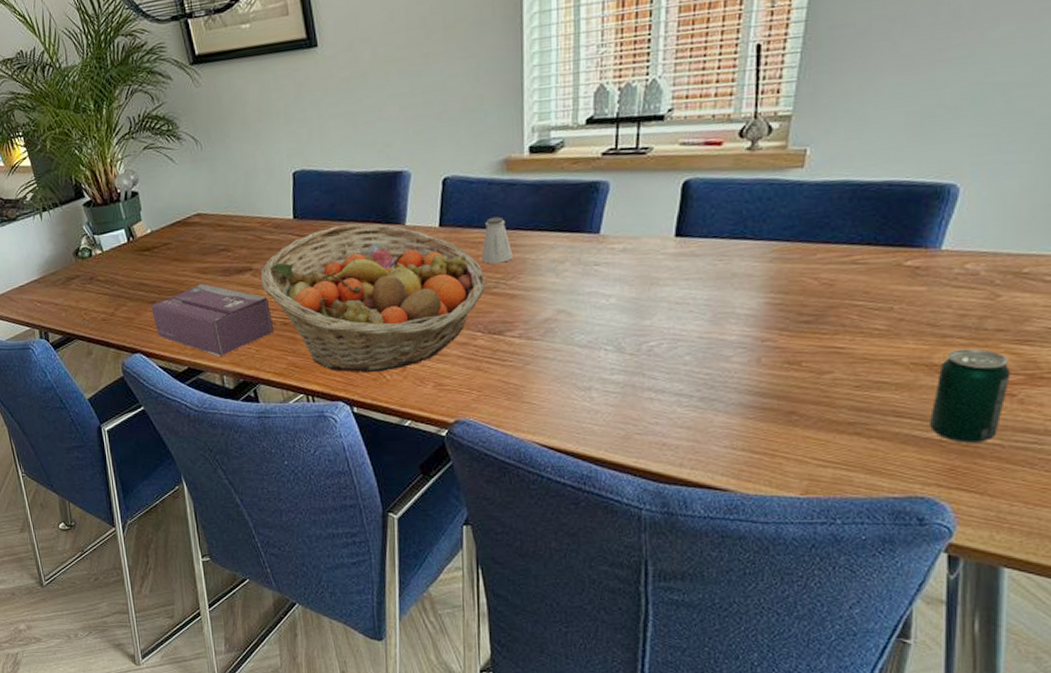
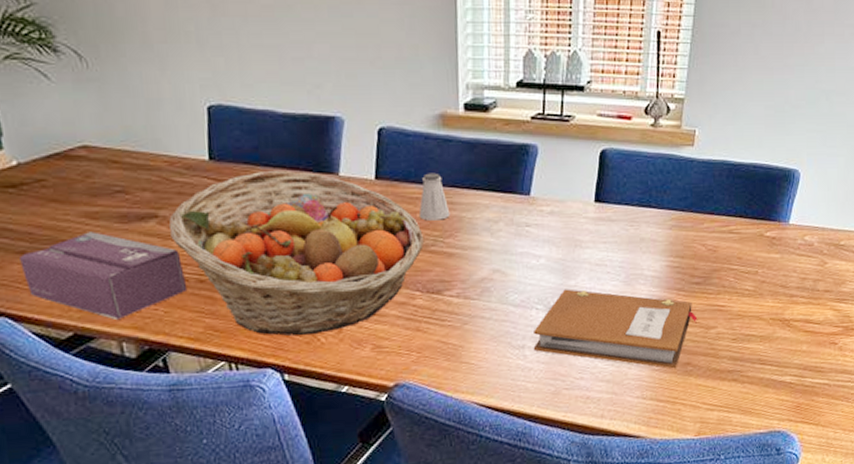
notebook: none [601,329,807,418] -> present [533,289,698,369]
beverage can: present [930,348,1011,443] -> none [783,306,834,384]

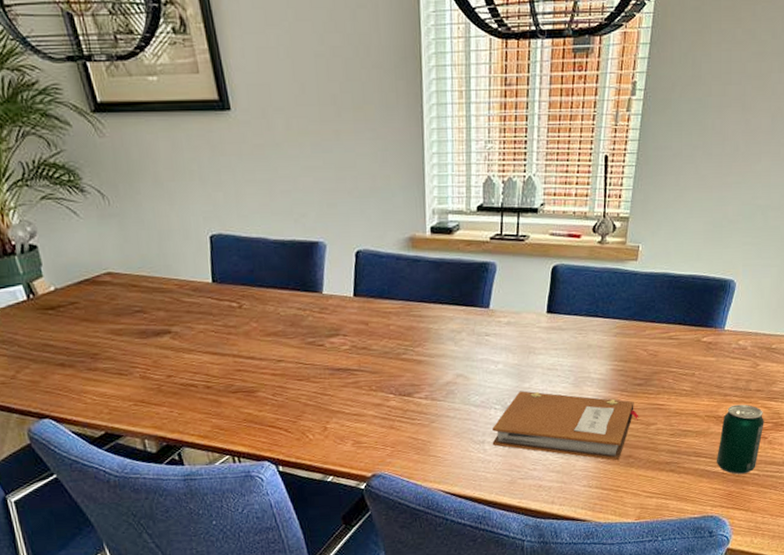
tissue box: present [20,232,188,320] -> none [59,346,197,420]
fruit basket: present [168,171,424,336] -> none [180,290,396,434]
saltshaker: present [418,172,451,221] -> none [391,289,419,332]
beverage can: none [783,306,834,384] -> present [717,404,764,474]

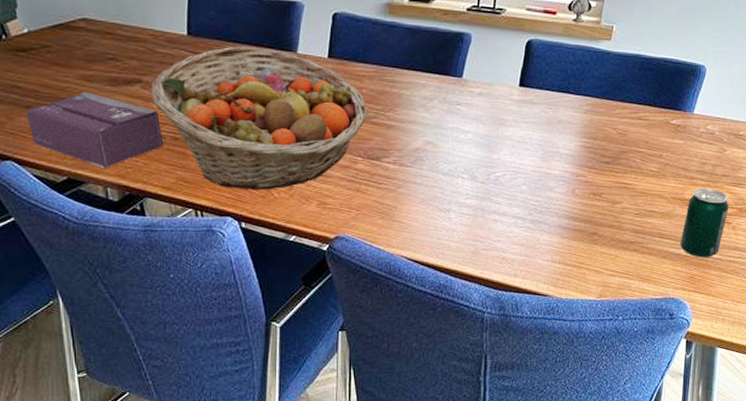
tissue box: none [59,346,197,420] -> present [26,92,164,168]
fruit basket: none [180,290,396,434] -> present [150,47,367,190]
notebook: present [492,391,639,461] -> none [458,162,606,237]

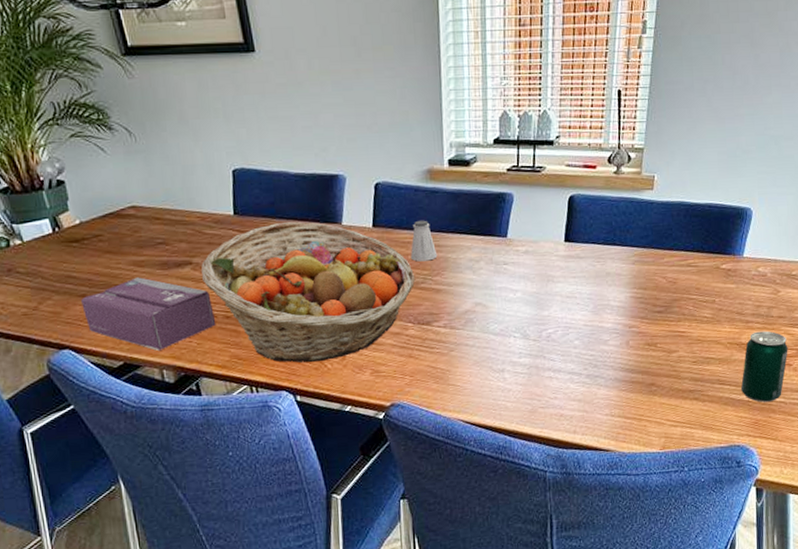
saltshaker: none [364,54,392,96] -> present [410,220,438,262]

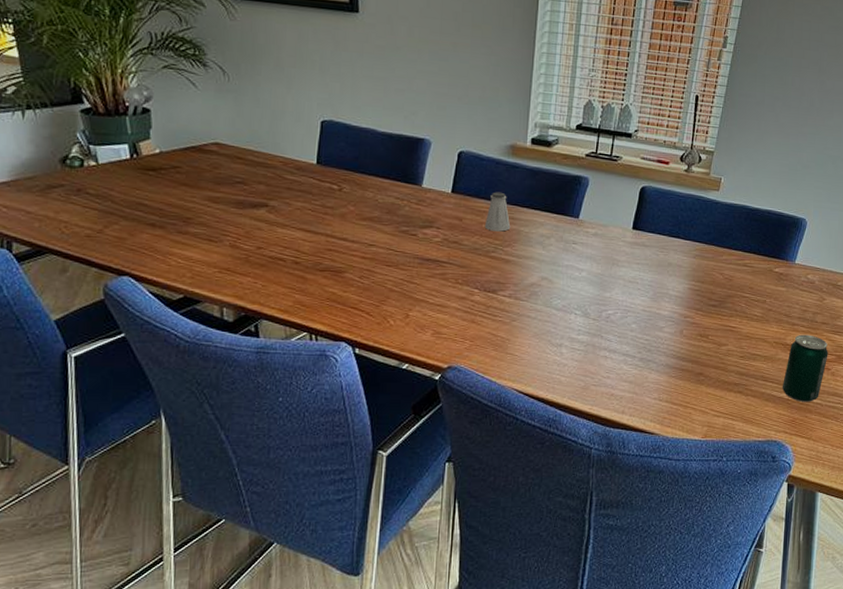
tissue box: present [81,277,216,351] -> none [149,213,284,288]
fruit basket: present [200,222,415,363] -> none [275,177,486,317]

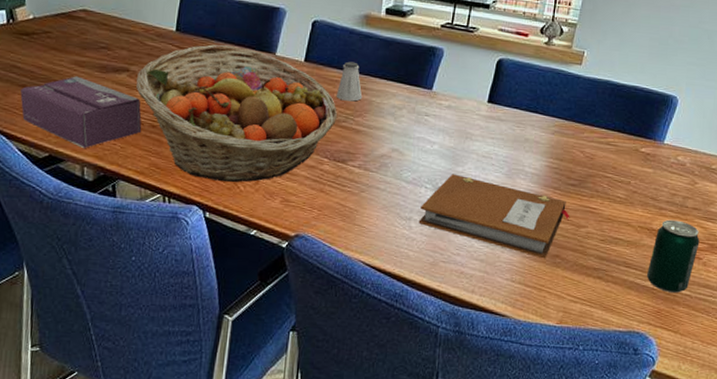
tissue box: none [149,213,284,288] -> present [20,76,142,148]
fruit basket: none [275,177,486,317] -> present [136,44,337,183]
notebook: none [569,299,712,377] -> present [418,174,570,259]

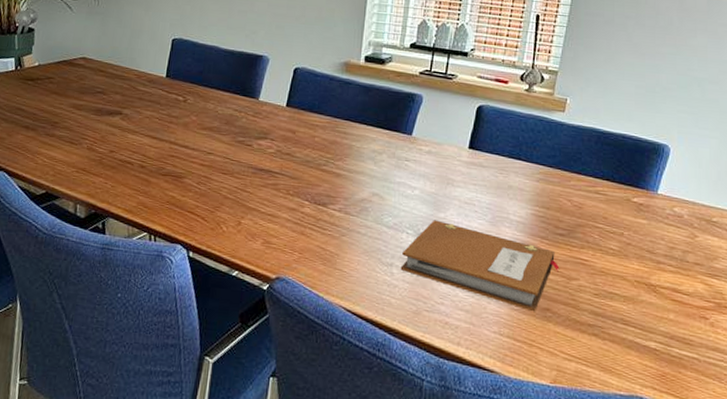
tissue box: present [20,76,142,148] -> none [23,118,132,186]
fruit basket: present [136,44,337,183] -> none [127,90,318,223]
saltshaker: present [336,61,363,102] -> none [316,106,343,146]
beverage can: present [647,219,700,293] -> none [648,274,705,355]

